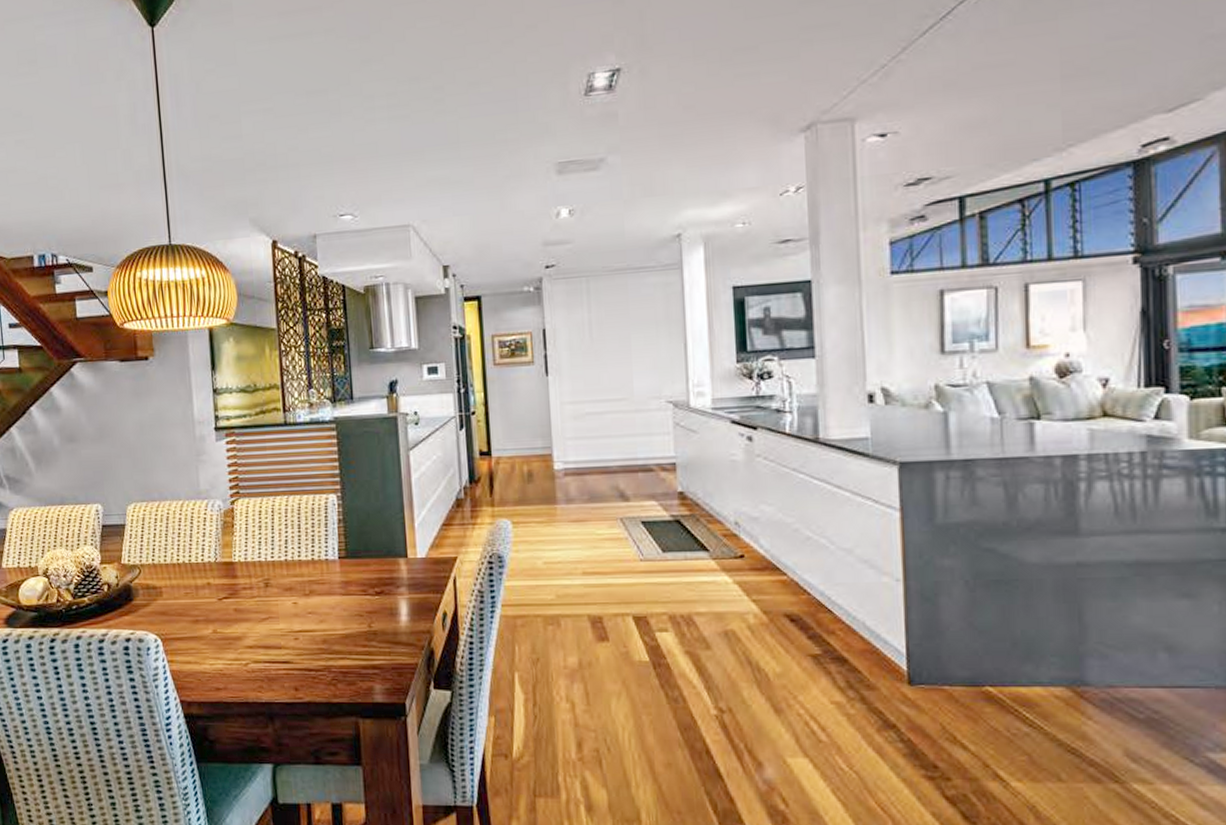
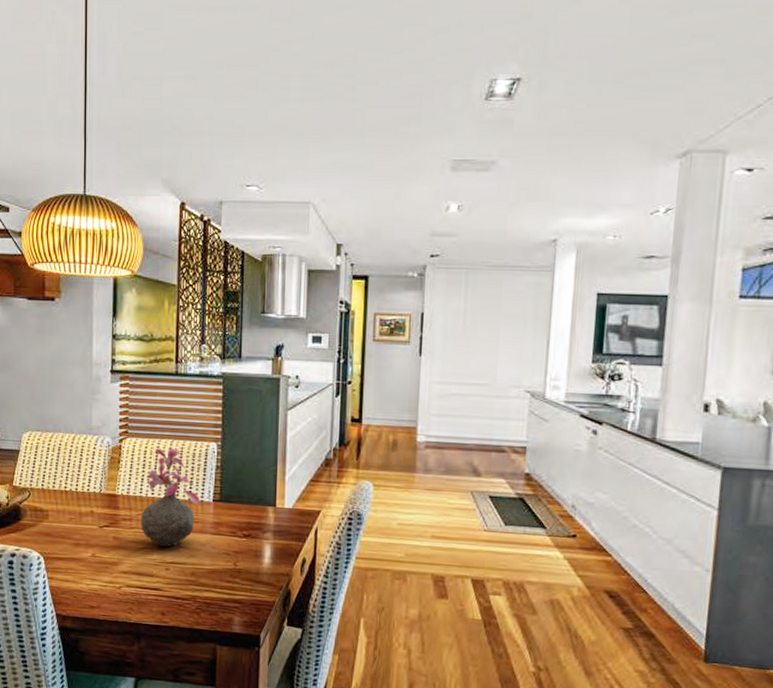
vase: none [262,504,325,615] -> present [141,447,200,547]

